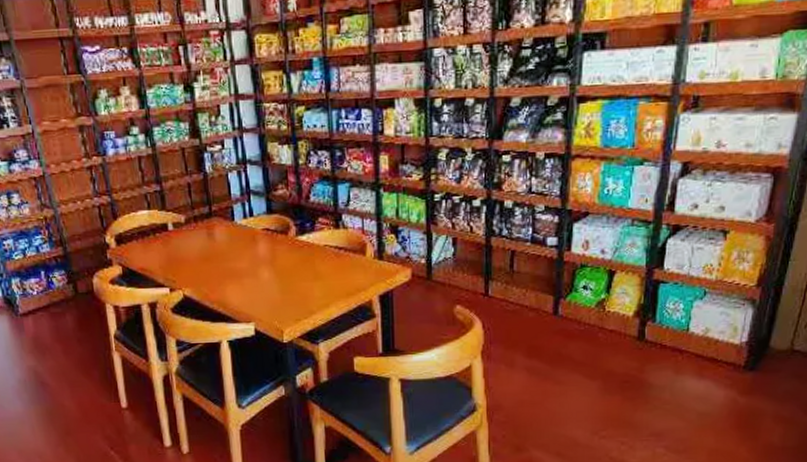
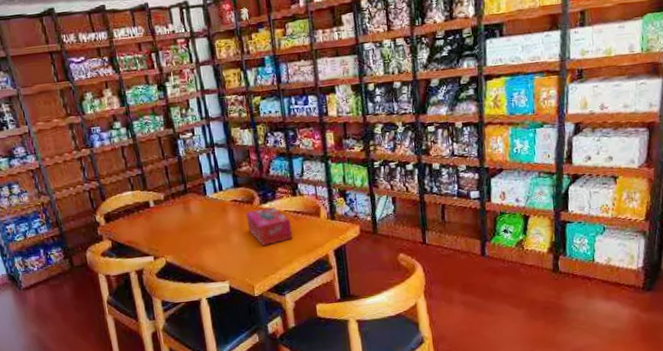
tissue box: none [279,239,332,286] -> present [245,206,293,247]

